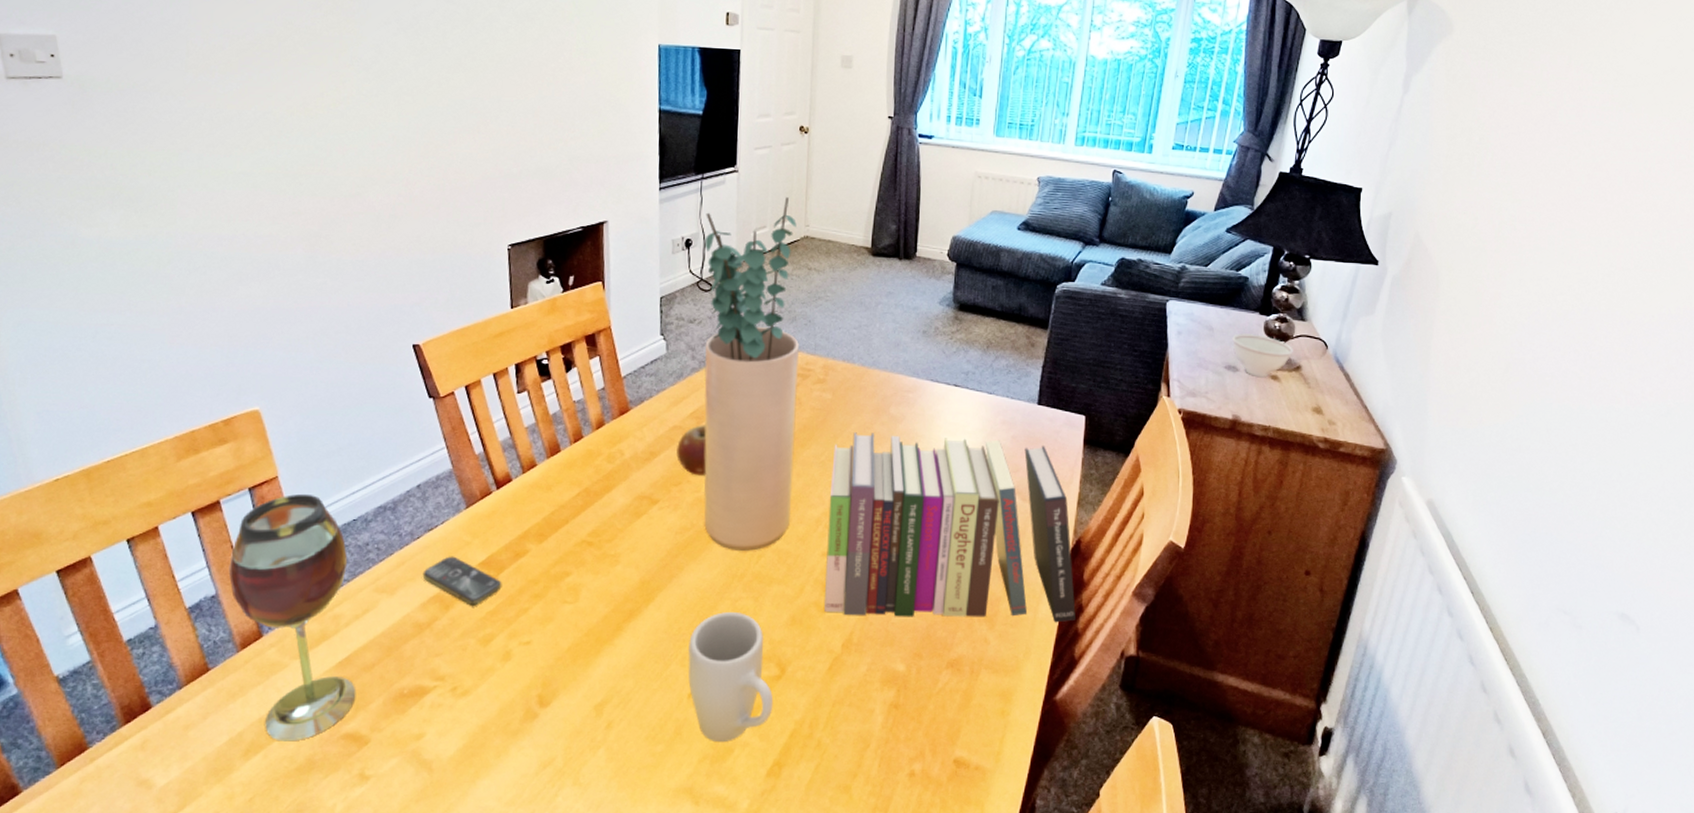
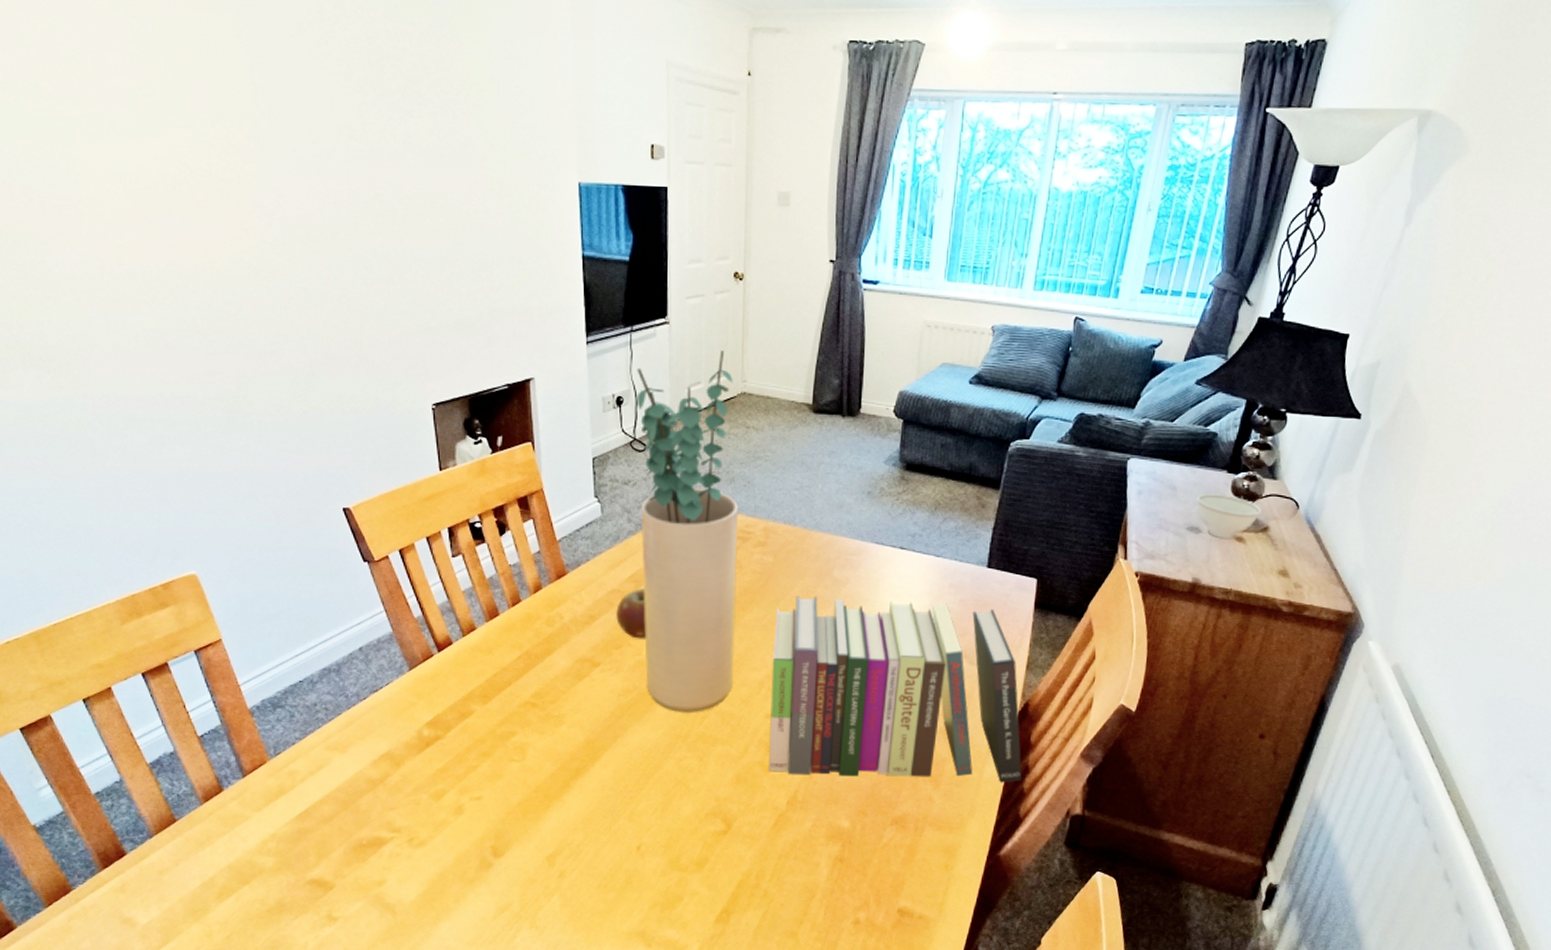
wineglass: present [228,493,356,742] -> none [183,656,318,886]
mobile phone: present [422,556,502,607] -> none [371,716,450,765]
mug: present [688,612,774,743] -> none [635,771,721,892]

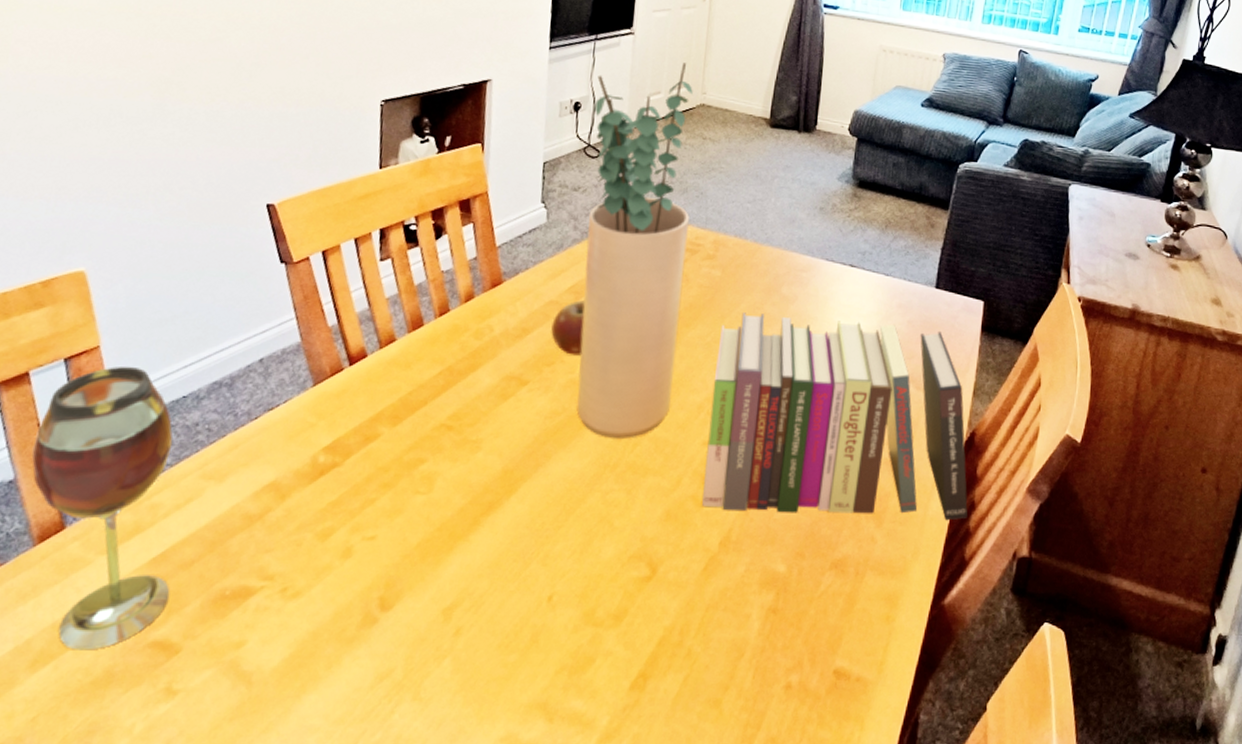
wineglass: none [183,656,318,886] -> present [31,366,174,651]
bowl: present [1196,492,1261,540] -> none [1133,220,1193,267]

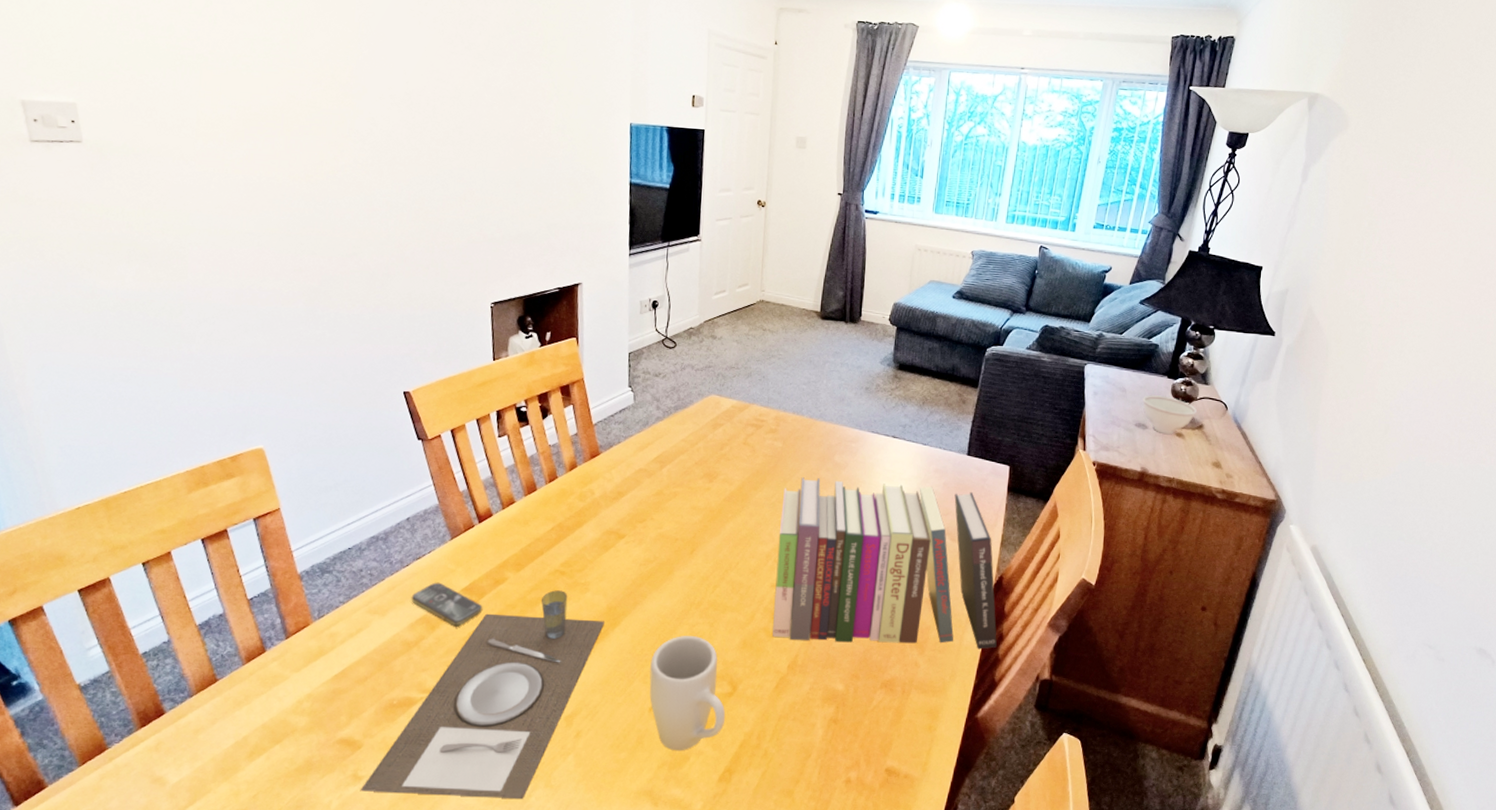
wineglass: present [31,366,174,651] -> none [235,524,351,745]
place setting: none [173,449,498,716] -> present [360,590,604,799]
mobile phone: none [257,439,348,497] -> present [411,582,483,628]
mug: none [549,506,642,652] -> present [649,636,726,751]
fruit: present [551,300,585,356] -> none [642,468,669,514]
vase: present [576,63,693,438] -> none [665,265,754,582]
bowl: none [1133,220,1193,267] -> present [1142,394,1197,435]

